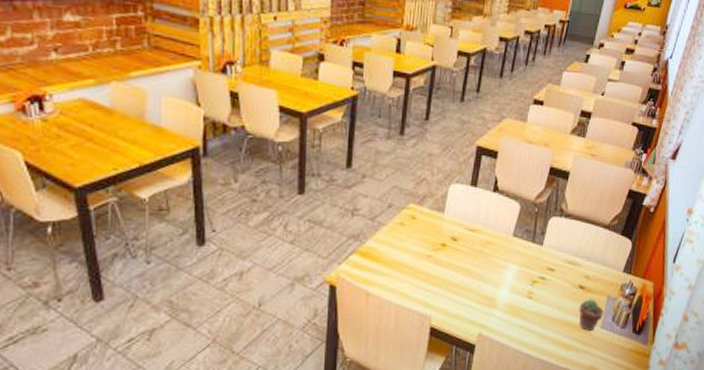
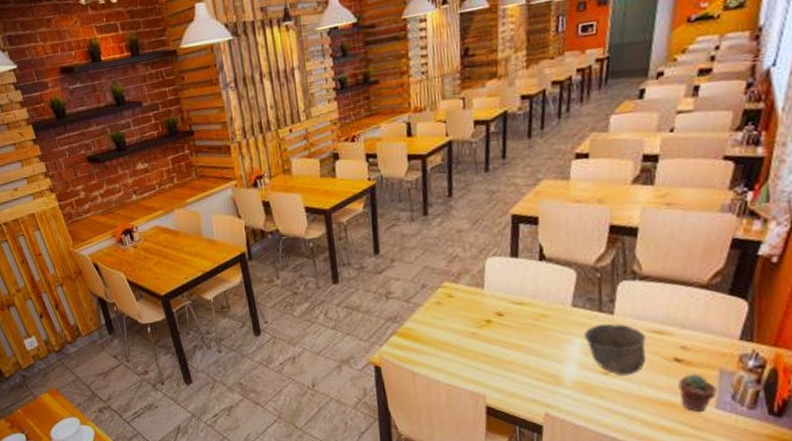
cup: none [518,253,562,299] -> present [583,323,646,375]

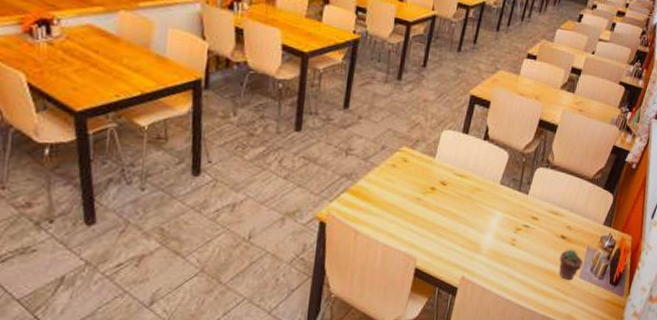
cup: present [583,323,646,375] -> none [503,201,546,247]

